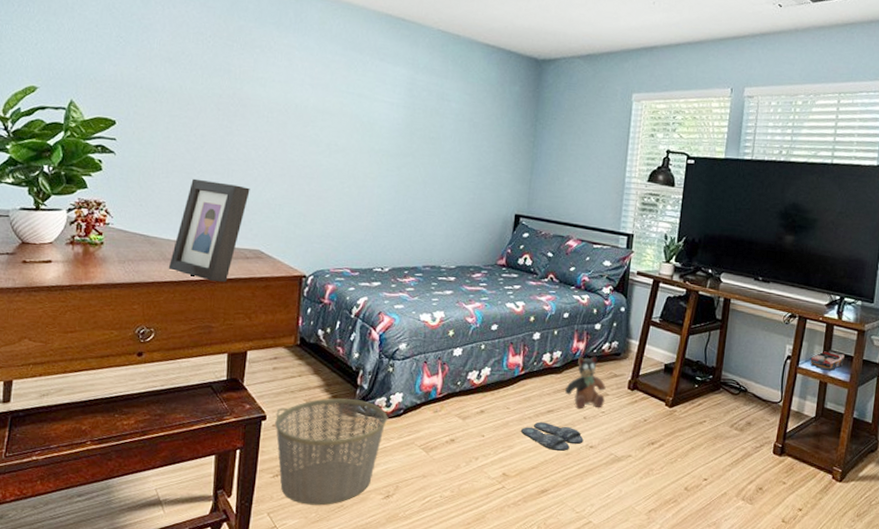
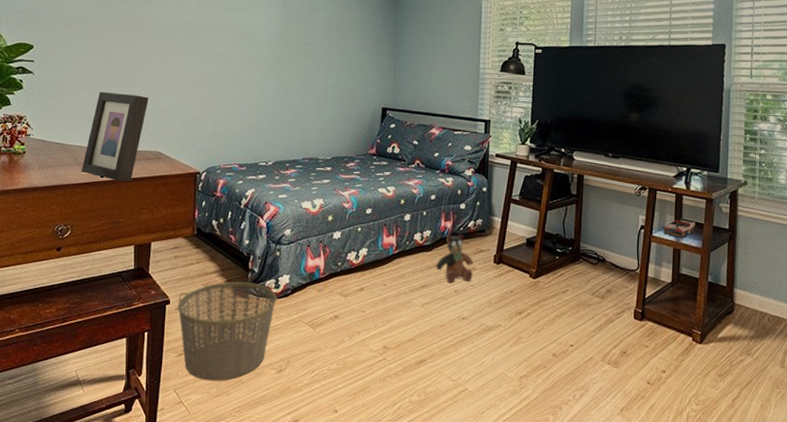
slippers: present [521,421,584,451] -> none [398,296,456,323]

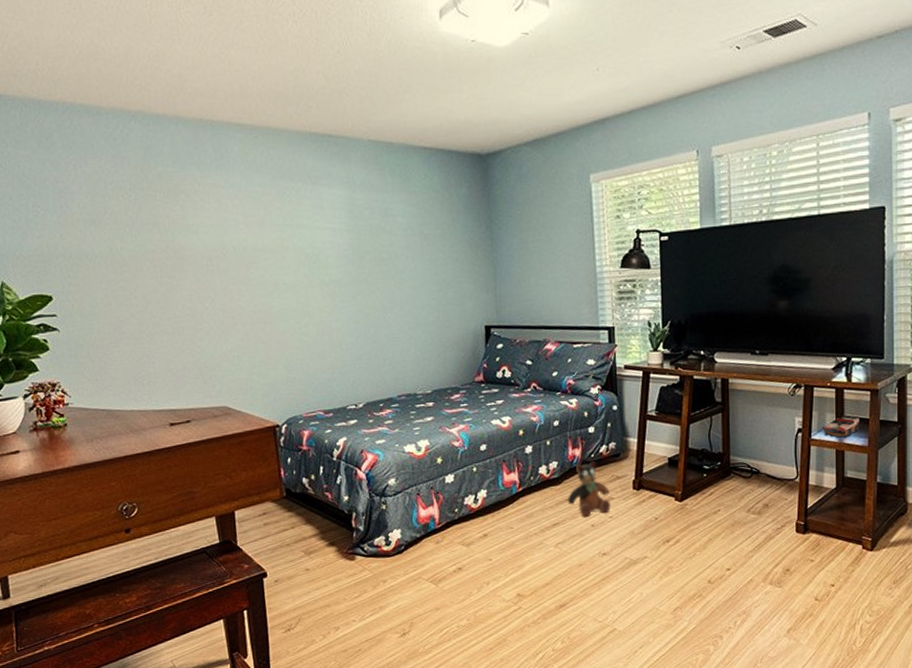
picture frame: present [81,91,149,181] -> none [137,342,205,446]
basket: present [178,282,278,381] -> none [276,542,391,654]

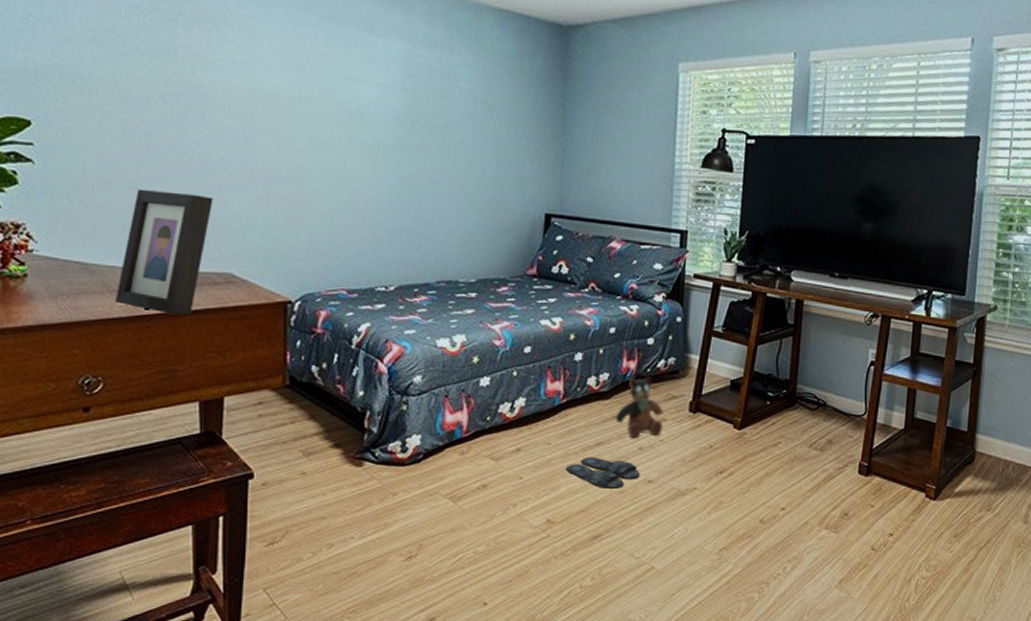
picture frame: none [137,342,205,446] -> present [114,189,213,314]
slippers: none [529,536,595,563] -> present [566,457,640,489]
toy car: present [823,415,859,438] -> none [896,351,935,375]

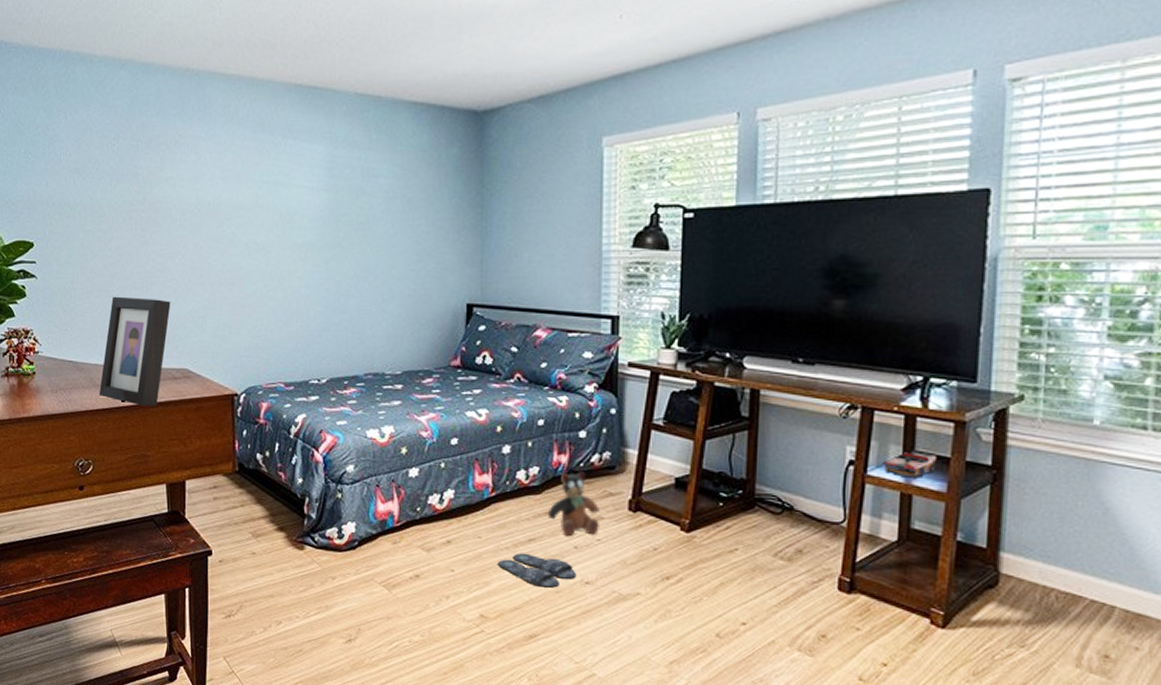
toy car: none [896,351,935,375] -> present [883,449,937,478]

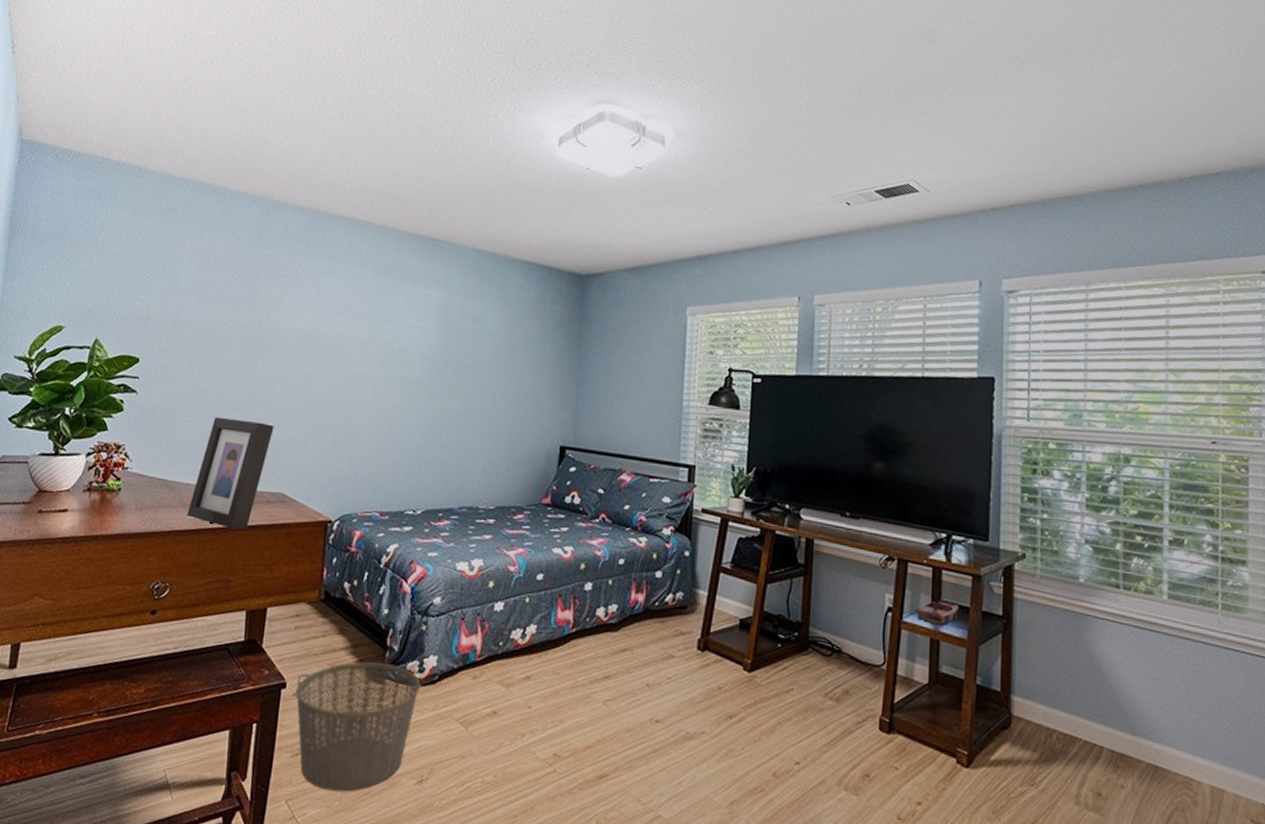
basket: none [221,529,342,650] -> present [295,662,422,792]
slippers: present [498,553,577,588] -> none [574,690,648,726]
stuffed animal: present [547,471,600,537] -> none [622,610,671,675]

